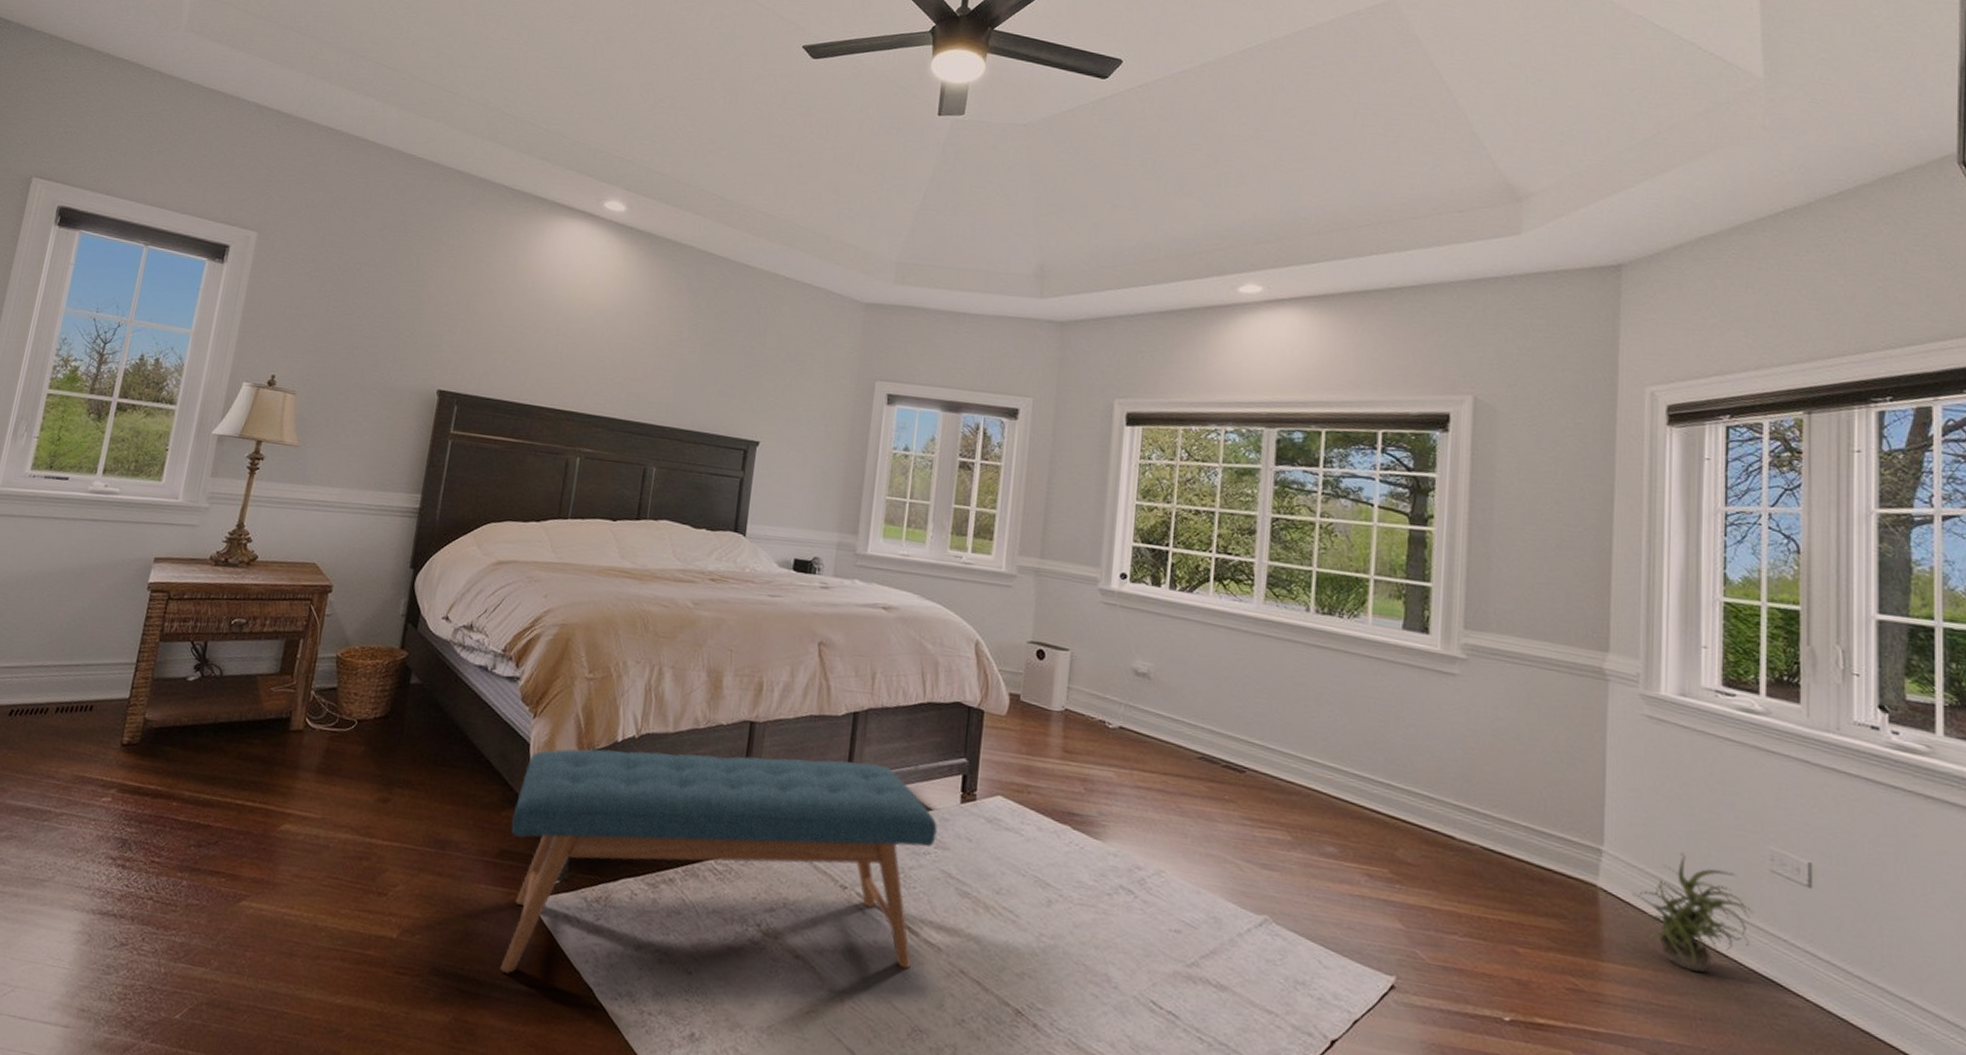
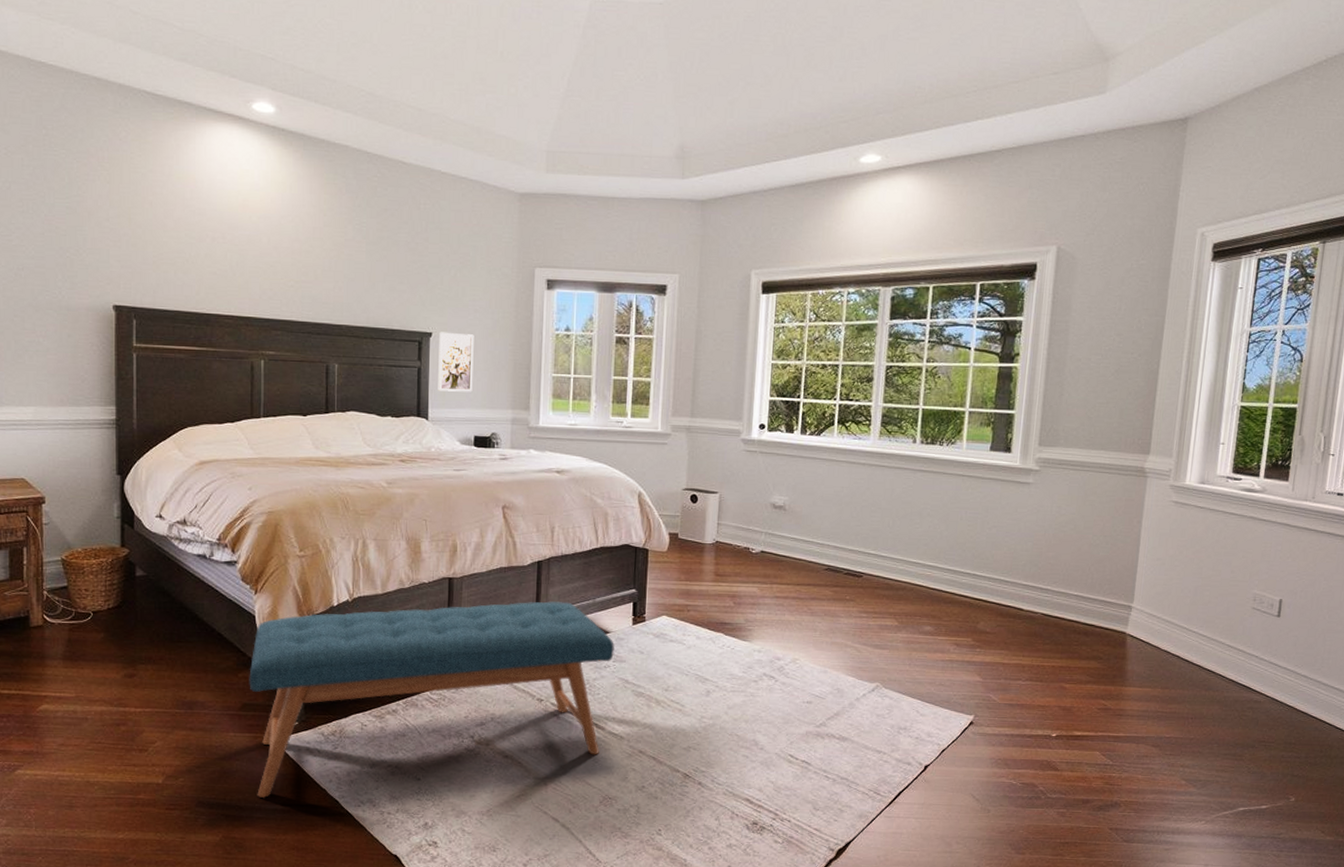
wall art: none [759,441,804,510] -> present [438,332,474,392]
potted plant: present [1632,852,1755,972] -> none [1151,602,1238,686]

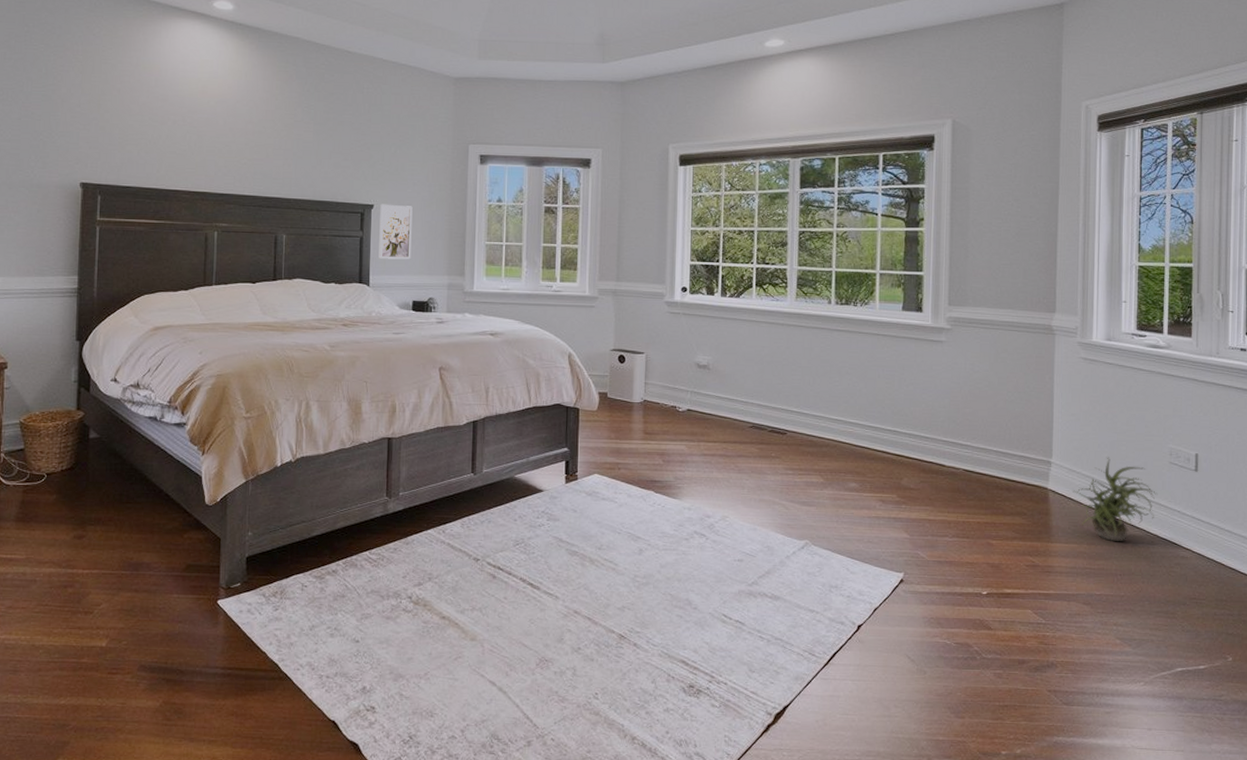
bench: present [249,601,614,798] -> none [194,460,548,661]
potted plant: none [1151,602,1238,686] -> present [1073,457,1158,541]

